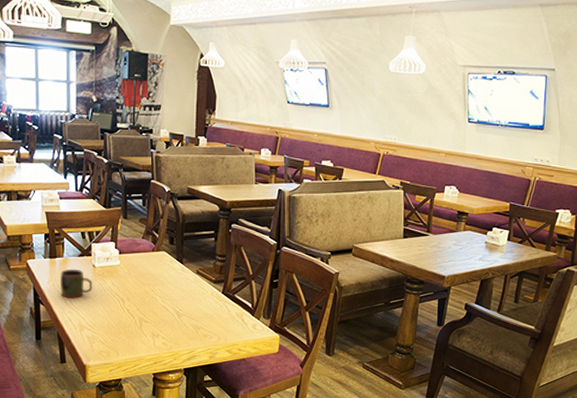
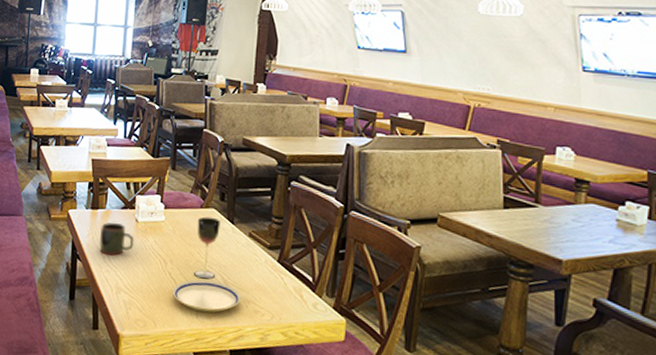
plate: none [131,313,192,340] -> present [172,279,241,313]
wineglass: none [150,259,171,312] -> present [194,216,220,279]

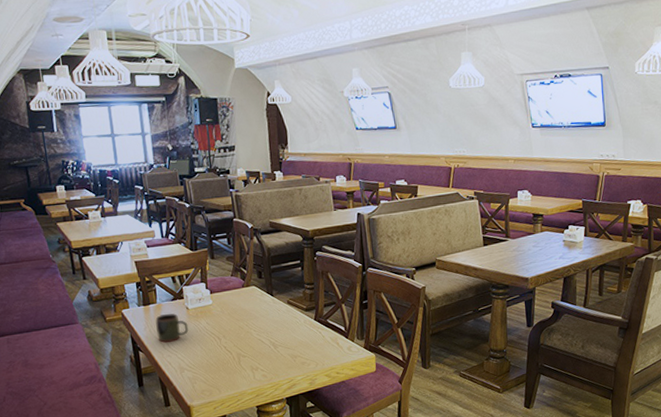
plate: present [172,279,241,313] -> none [230,345,289,373]
wineglass: present [194,216,220,279] -> none [241,293,264,346]

